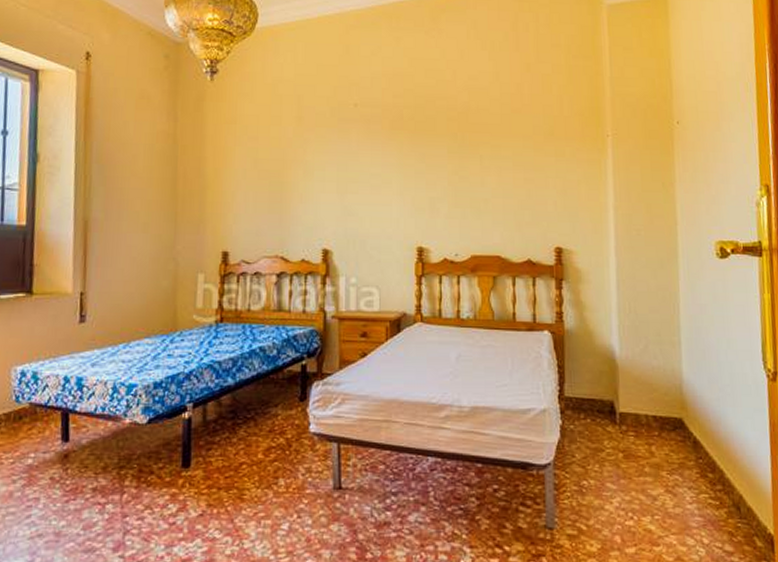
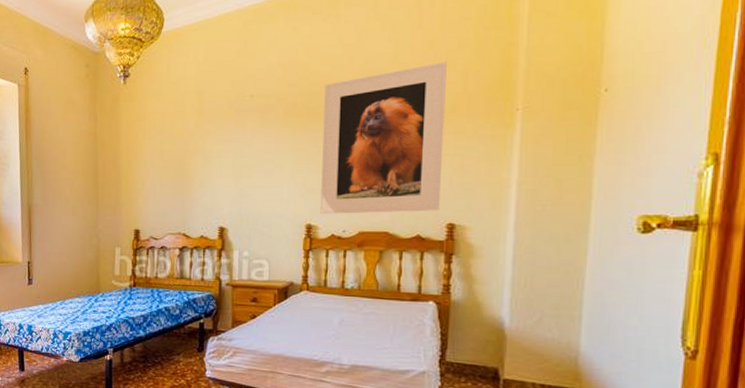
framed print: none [430,85,547,236] -> present [320,62,447,214]

